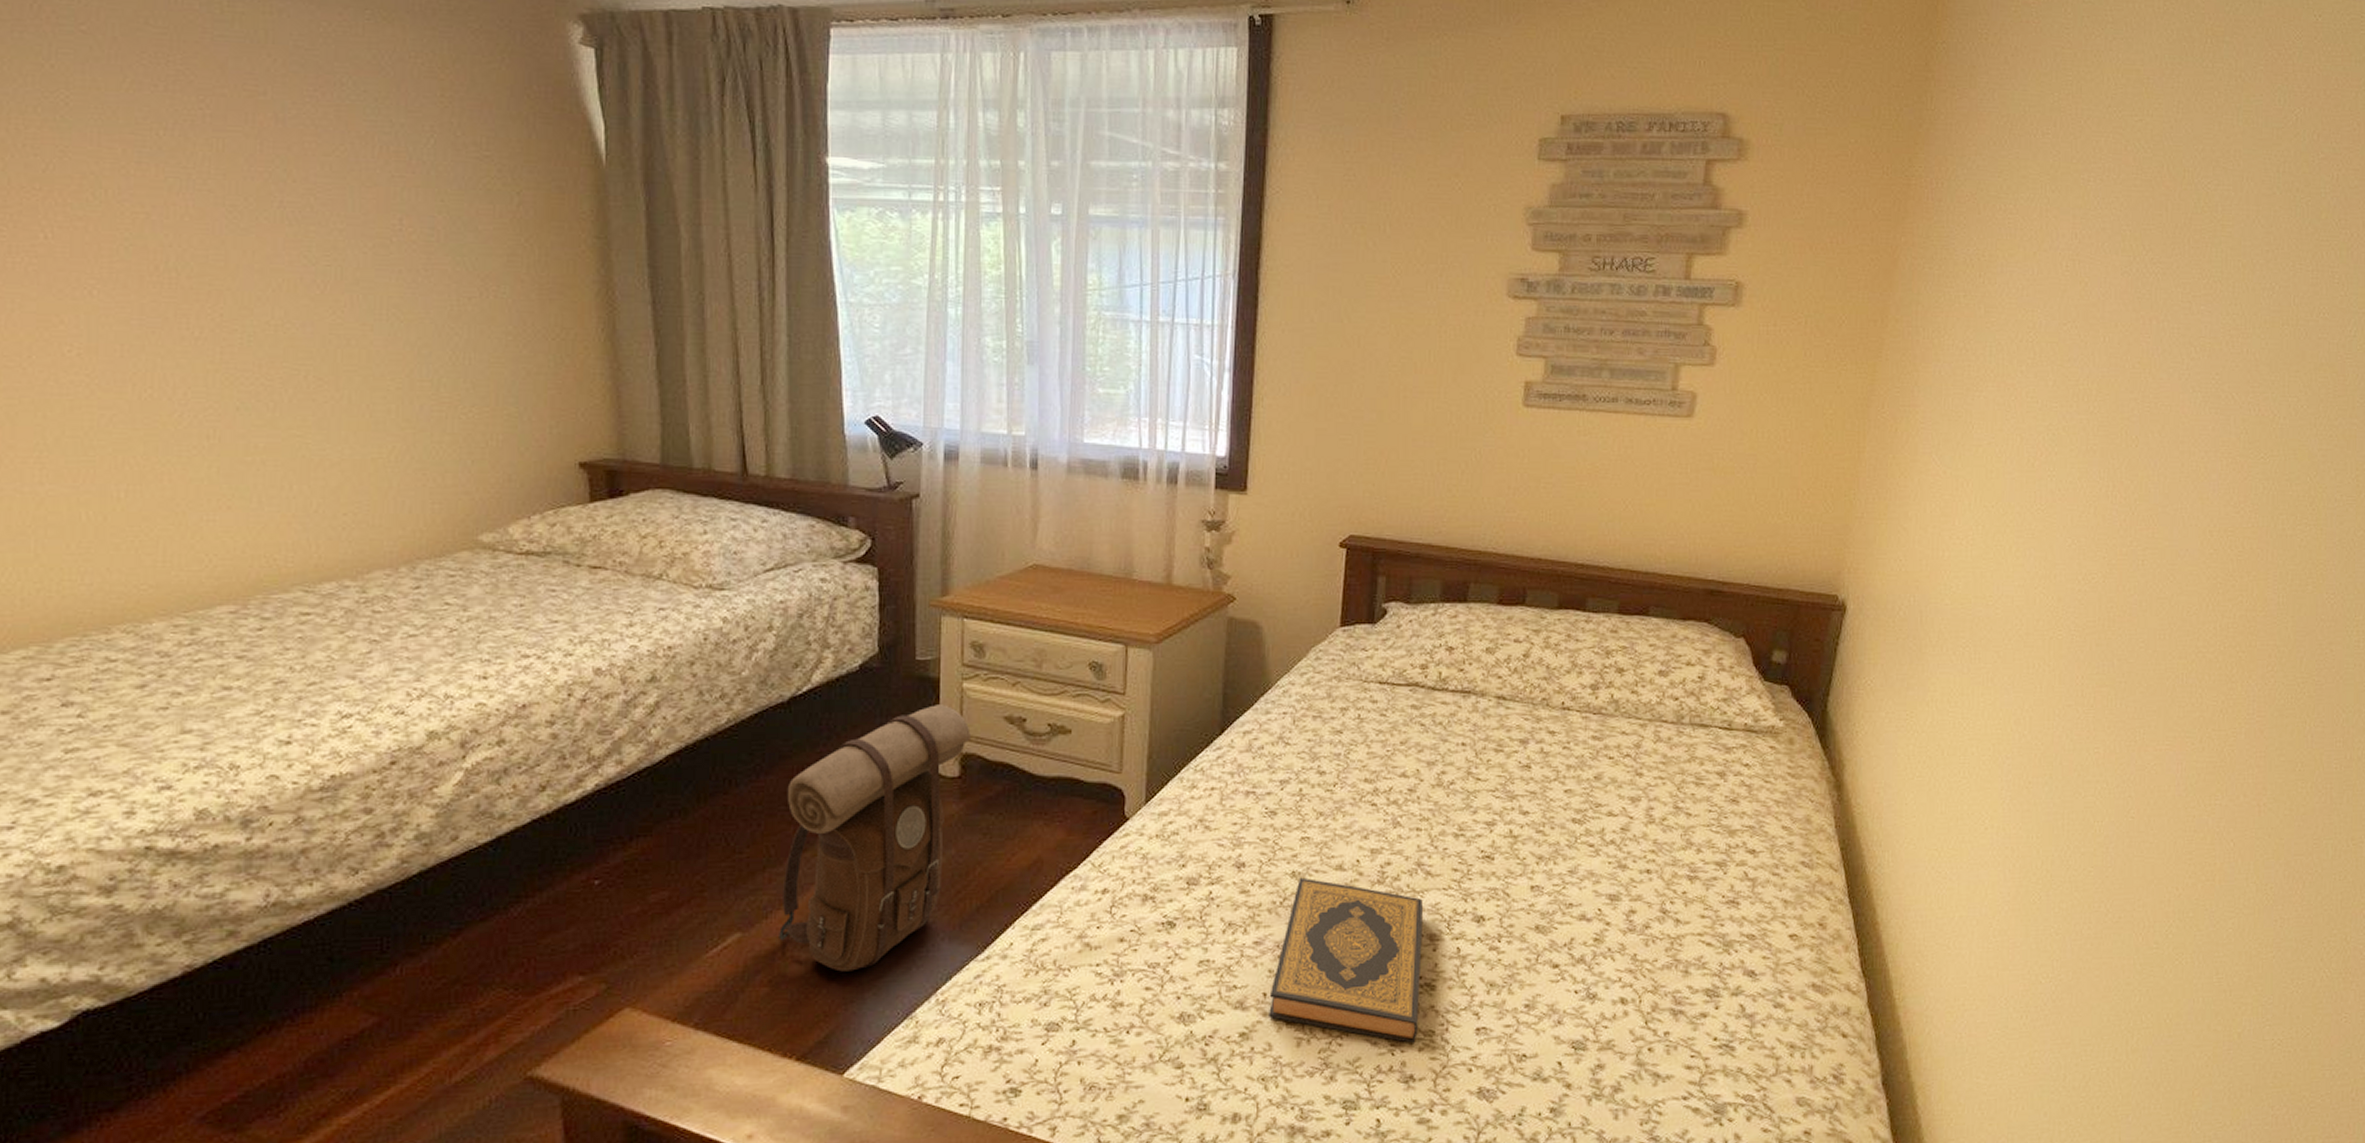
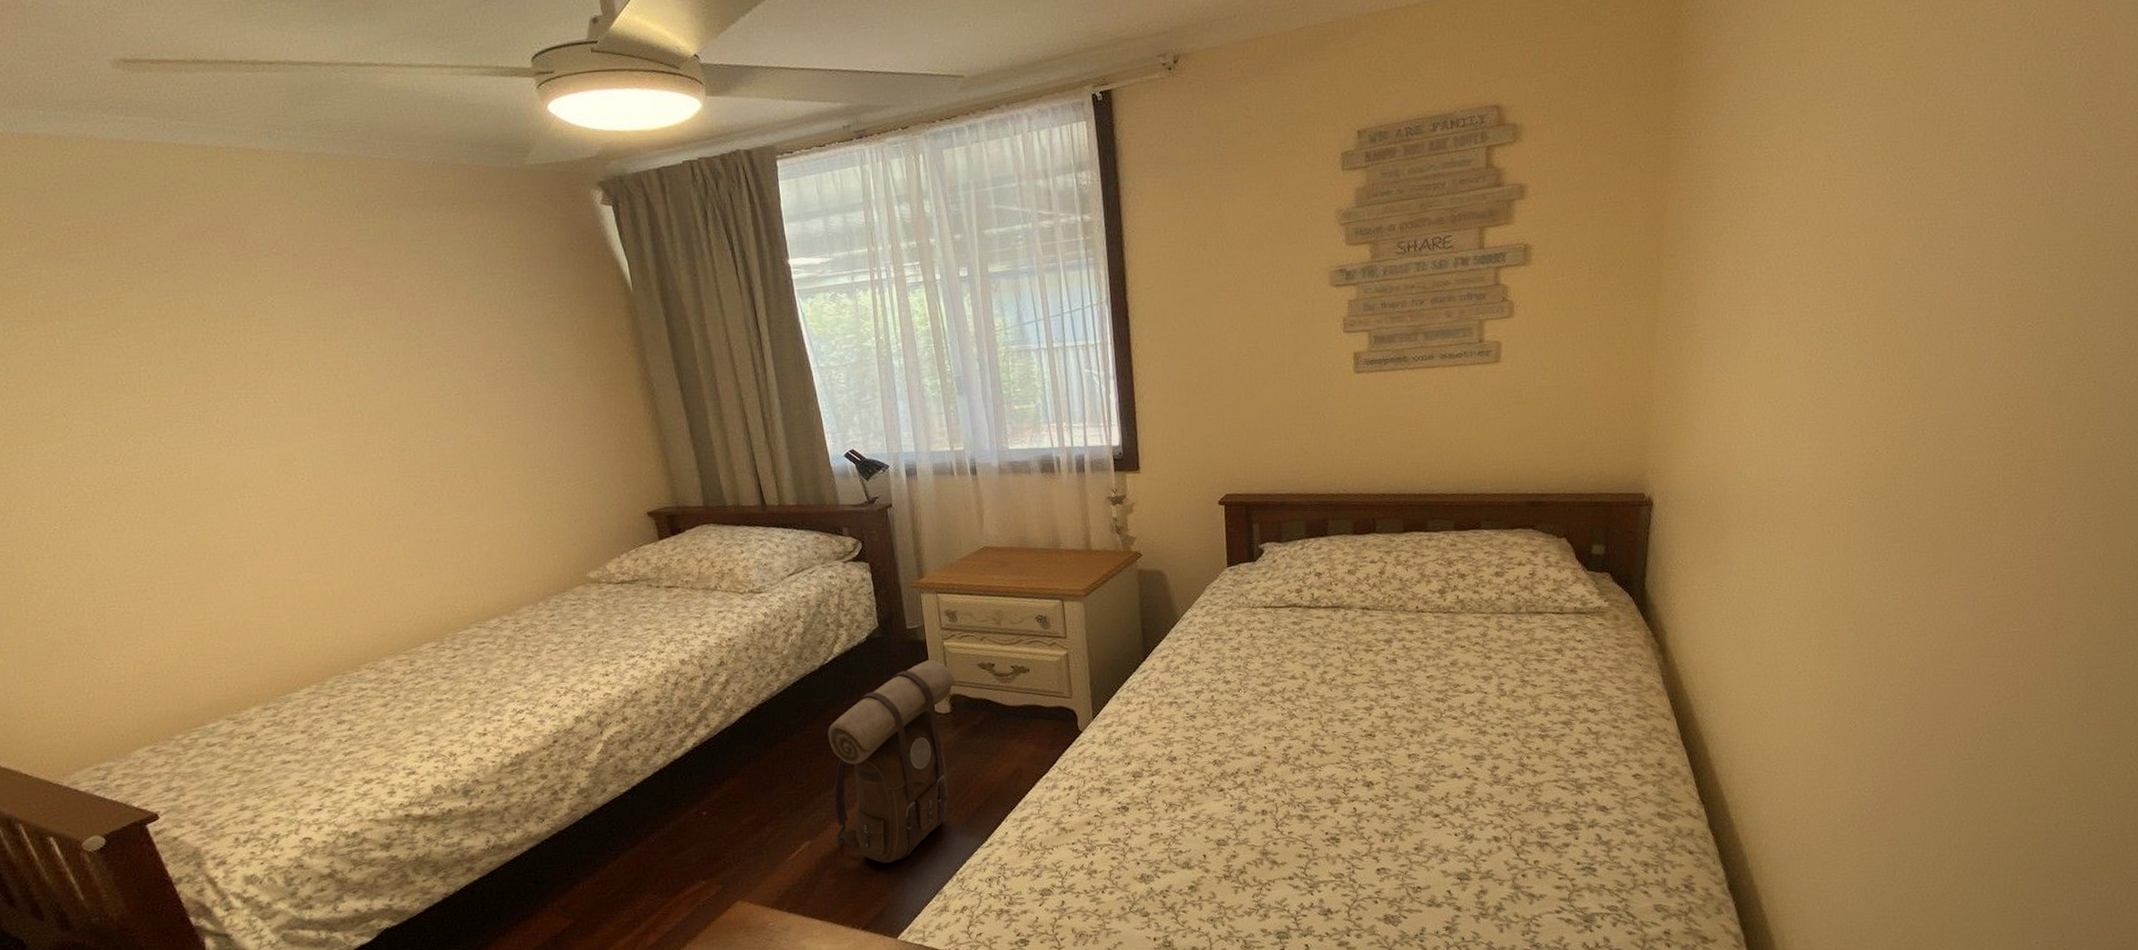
hardback book: present [1269,877,1424,1043] -> none [1208,764,1330,885]

